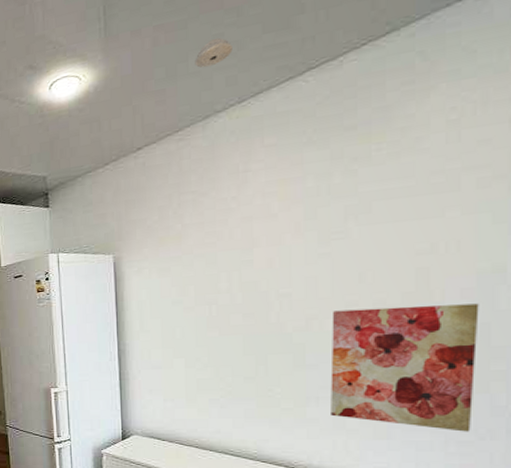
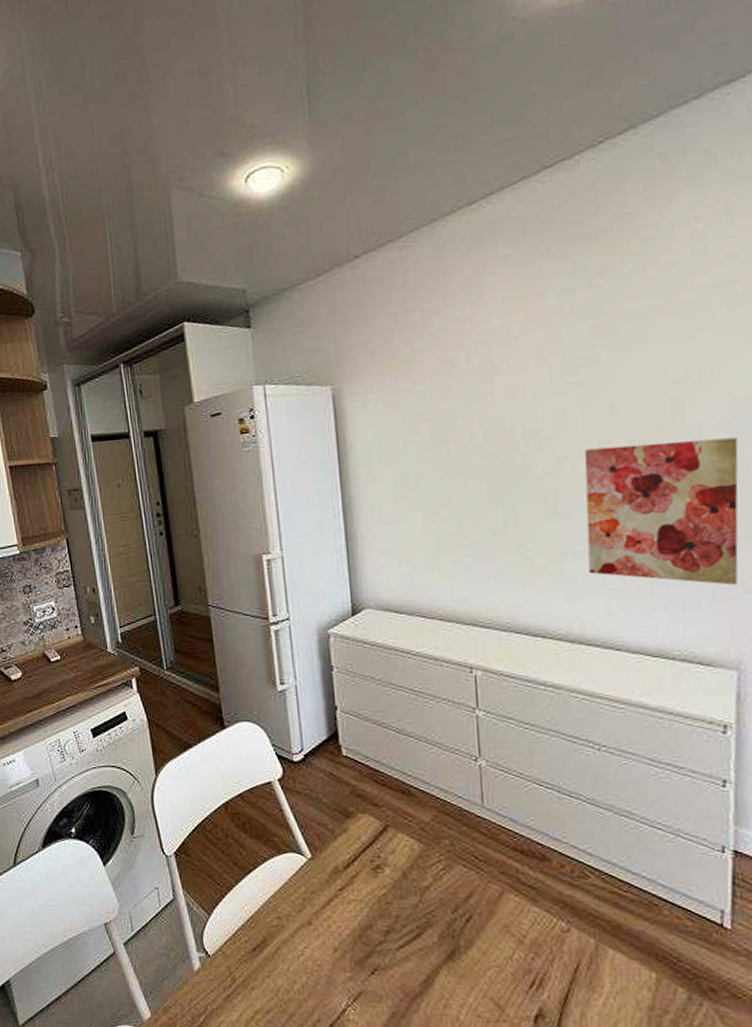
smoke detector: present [194,37,232,68] -> none [416,127,458,163]

